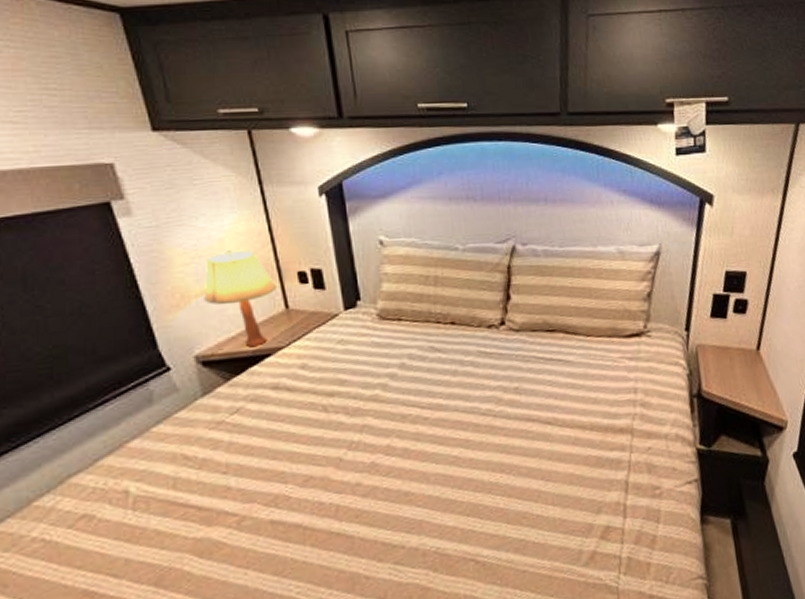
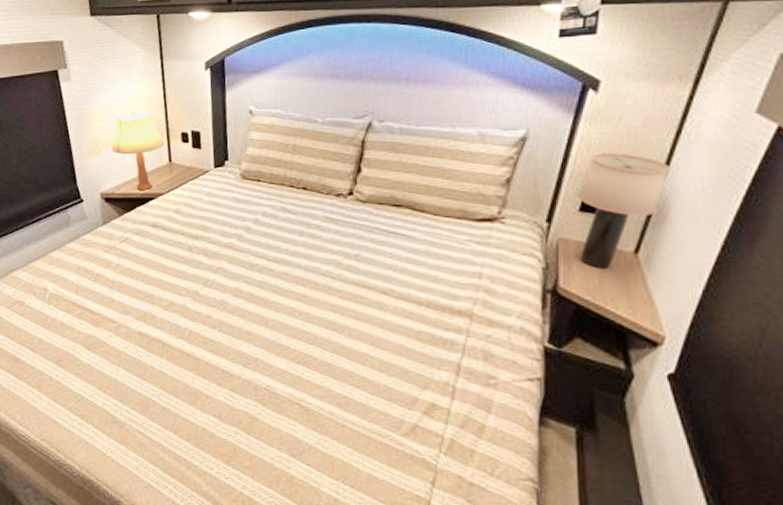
table lamp: none [707,260,775,369] -> present [577,153,671,269]

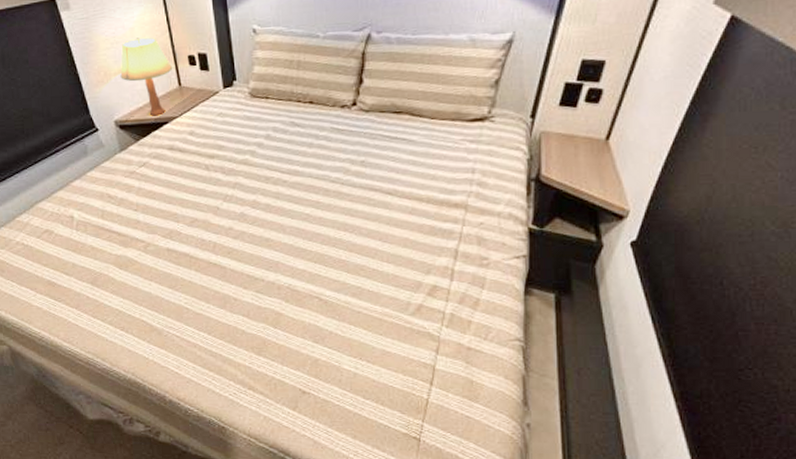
table lamp: present [577,153,671,269] -> none [558,49,638,156]

